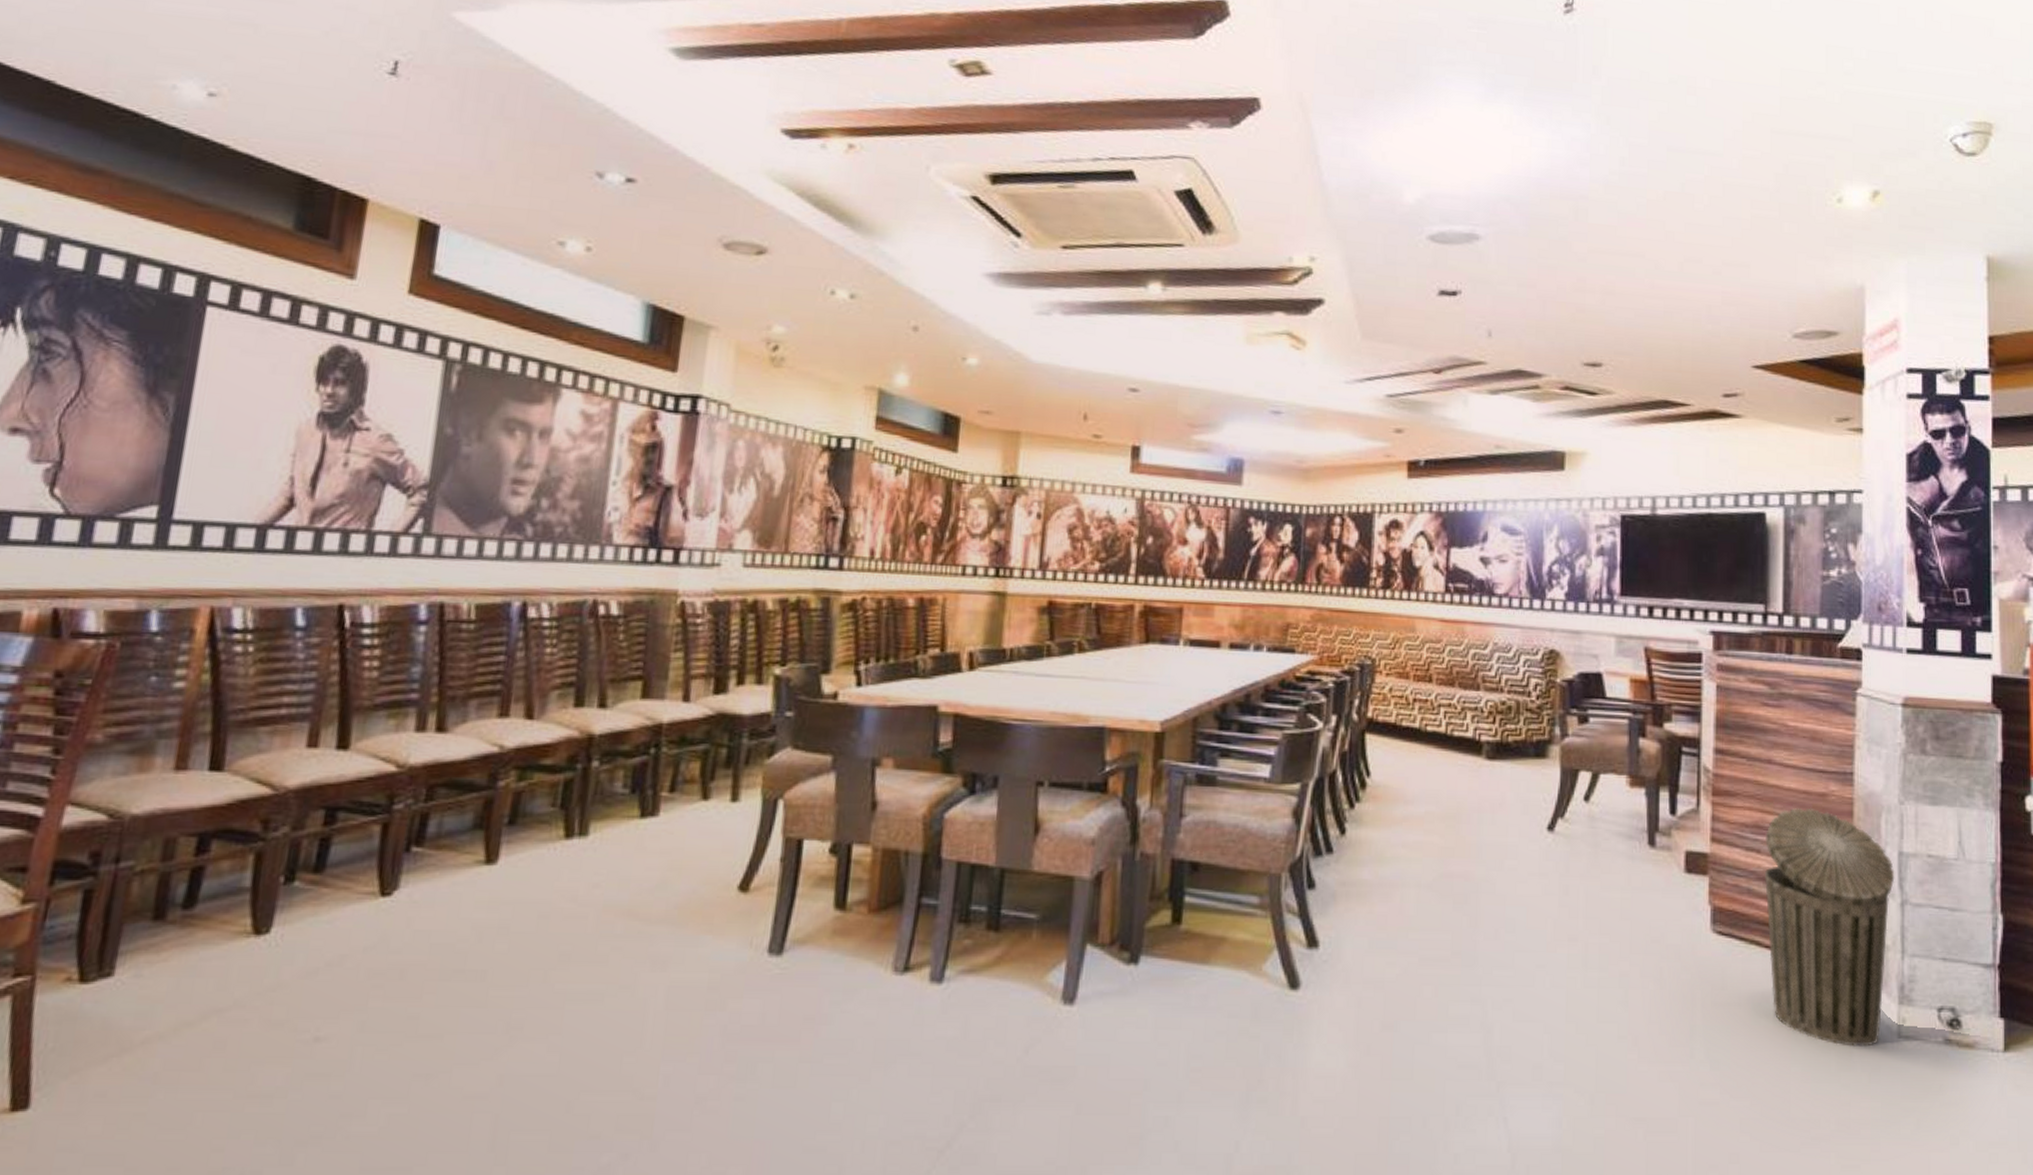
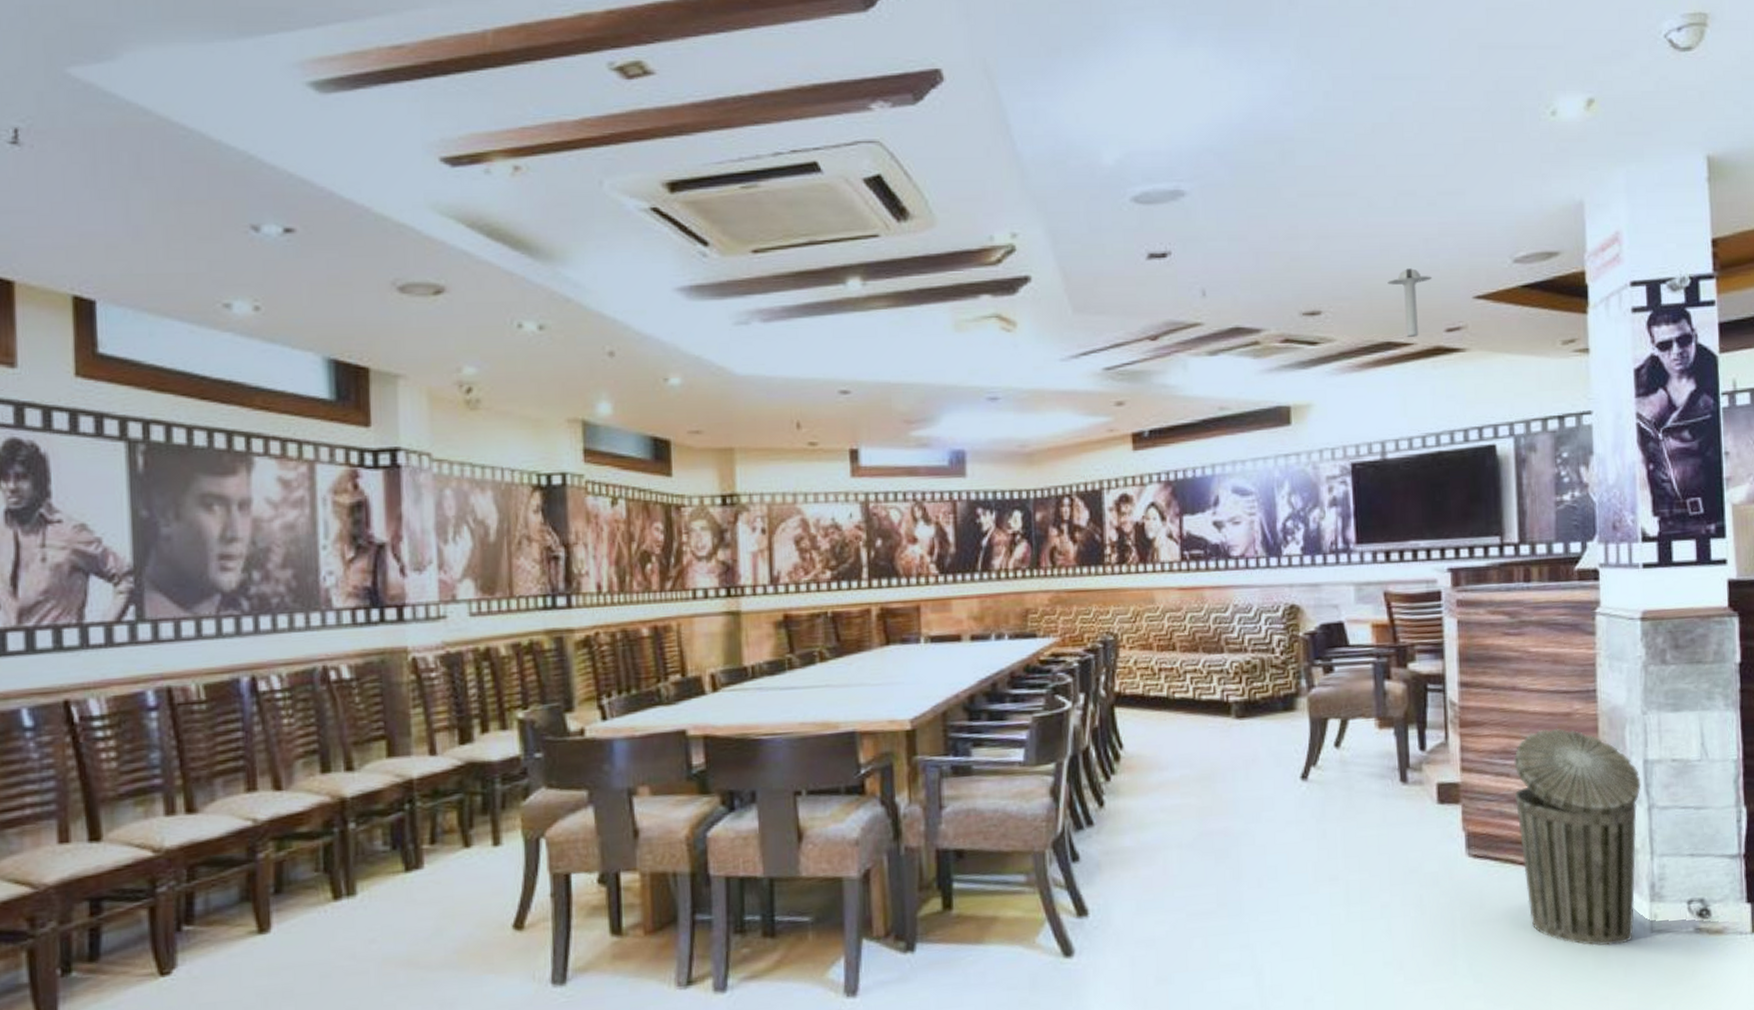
ceiling light: none [1669,332,1713,398] -> present [1387,268,1433,337]

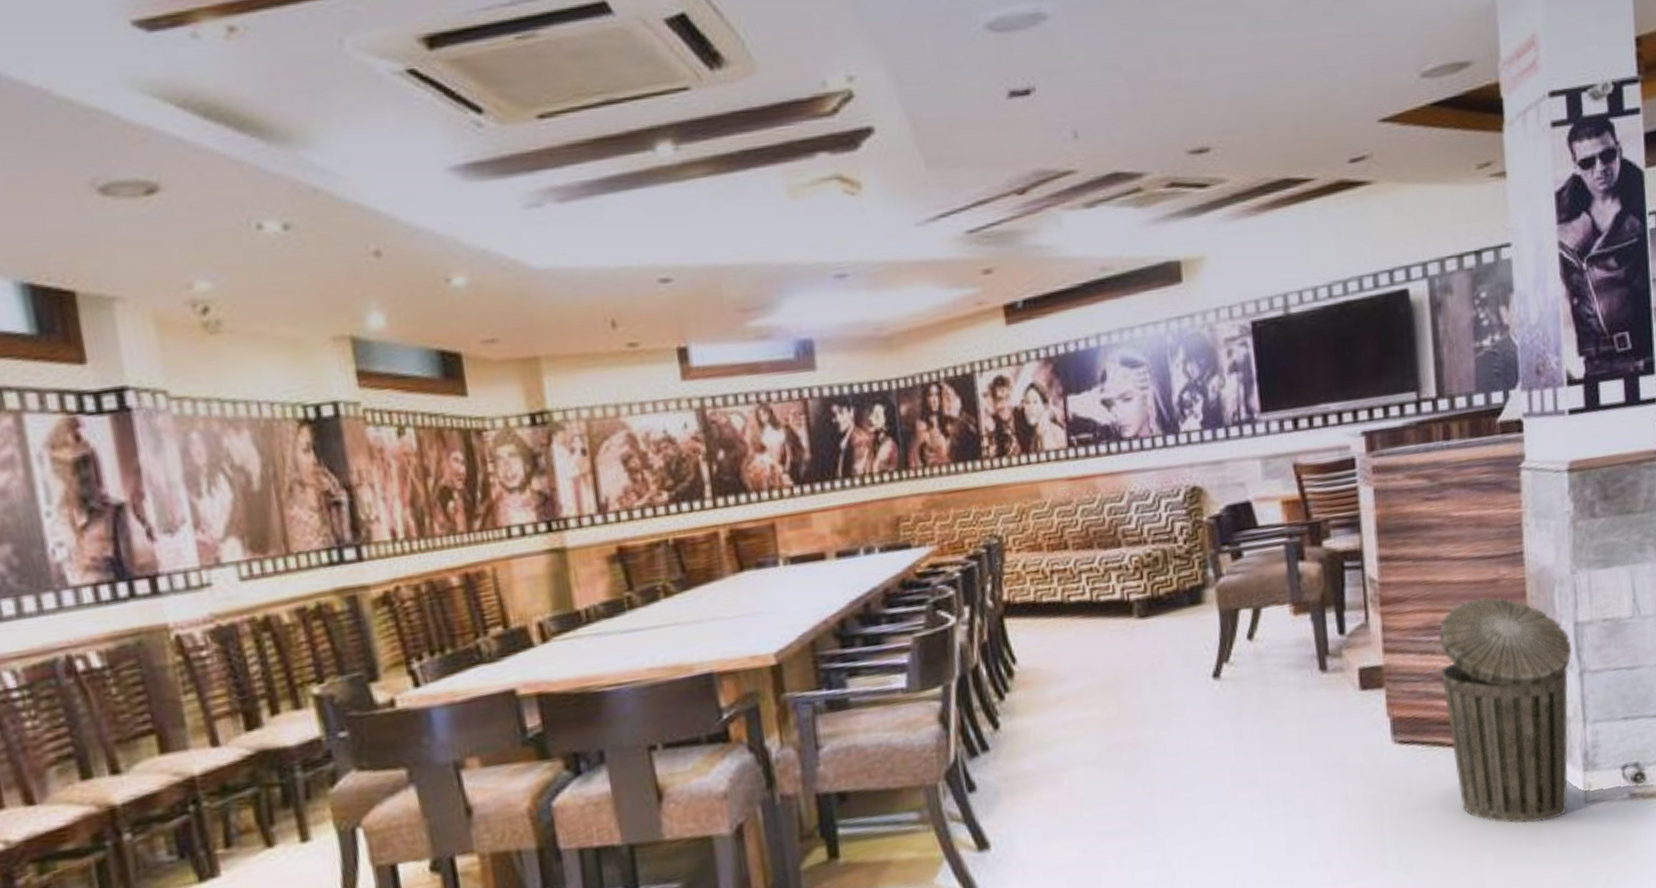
ceiling light: present [1387,268,1433,337] -> none [1282,91,1333,172]

